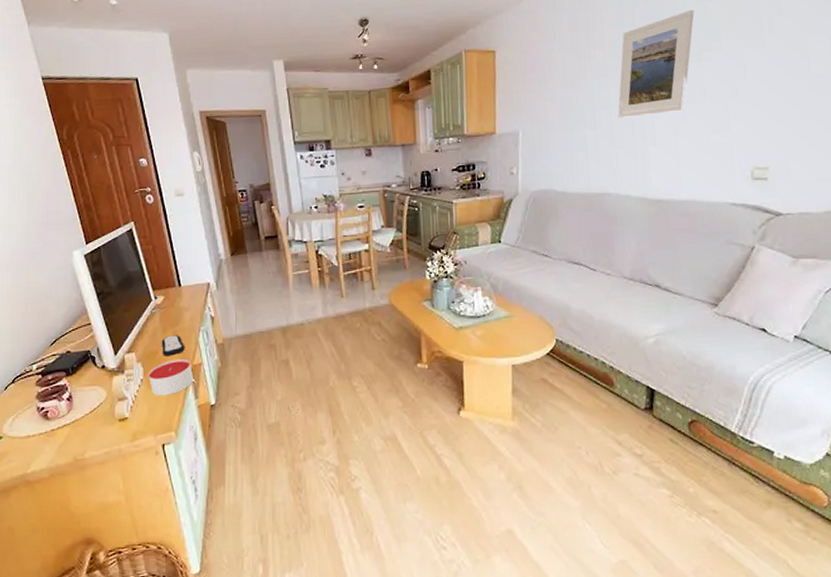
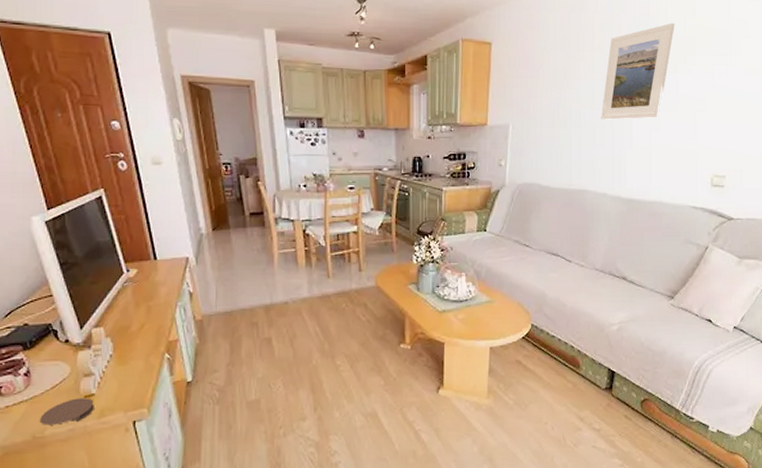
coaster: none [81,421,127,448] -> present [40,398,94,425]
candle: present [147,358,194,396] -> none [117,334,170,372]
remote control: present [161,335,185,357] -> none [133,310,160,332]

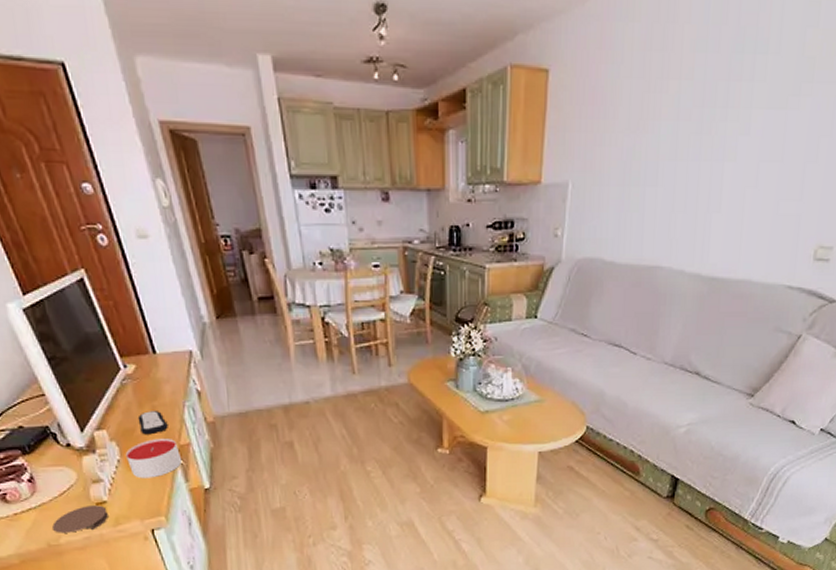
candle: none [117,334,170,372] -> present [125,437,183,479]
remote control: none [133,310,160,332] -> present [137,411,168,435]
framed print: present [601,22,675,120] -> none [684,36,791,175]

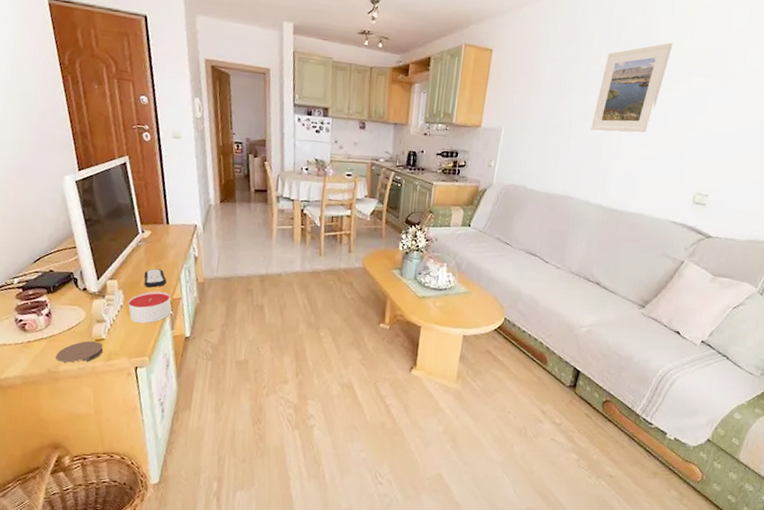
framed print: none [684,36,791,175] -> present [591,42,673,133]

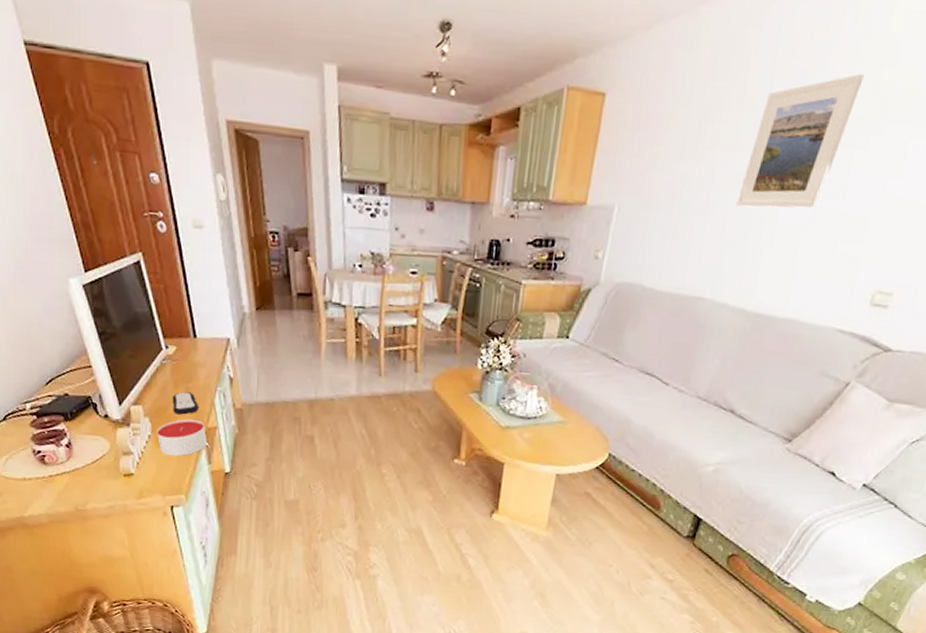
coaster: present [56,341,103,363] -> none [82,475,133,501]

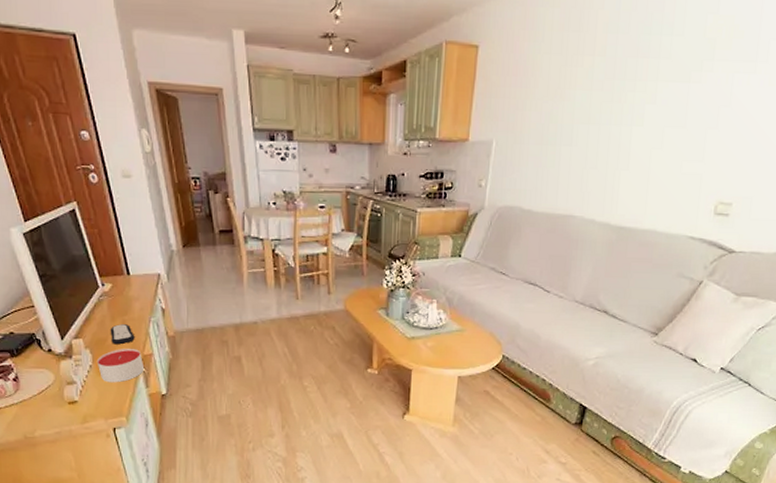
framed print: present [736,73,864,209] -> none [596,21,694,137]

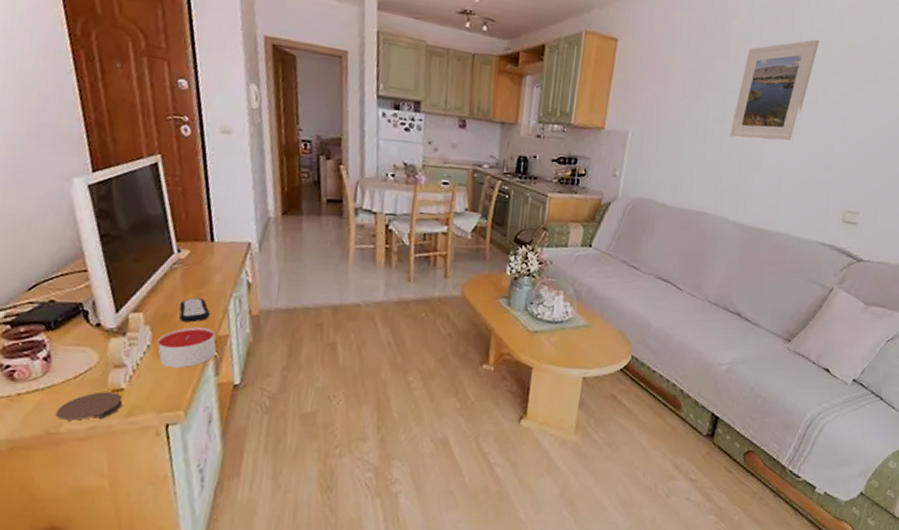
coaster: none [30,404,78,427] -> present [56,391,122,421]
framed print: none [596,21,694,137] -> present [730,39,820,141]

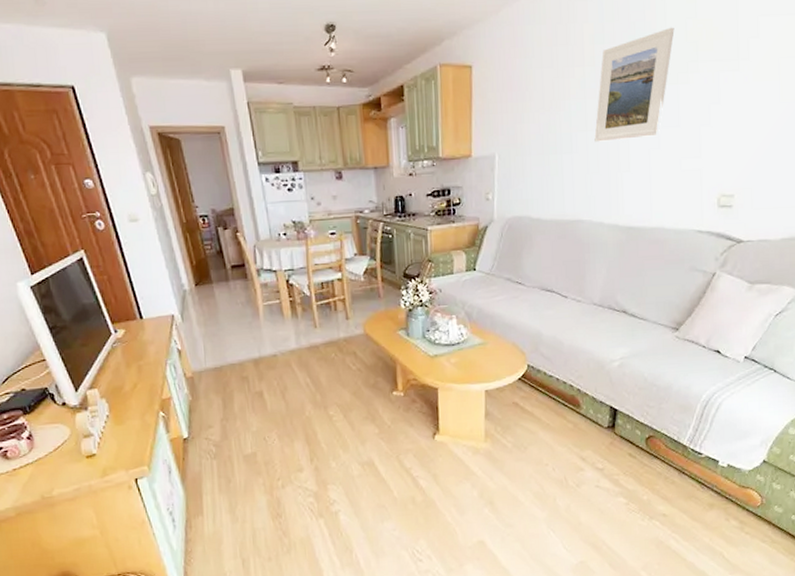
coaster: present [56,391,122,421] -> none [47,458,97,486]
candle: present [157,326,217,369] -> none [113,393,164,432]
remote control: present [179,298,210,323] -> none [125,369,152,392]

